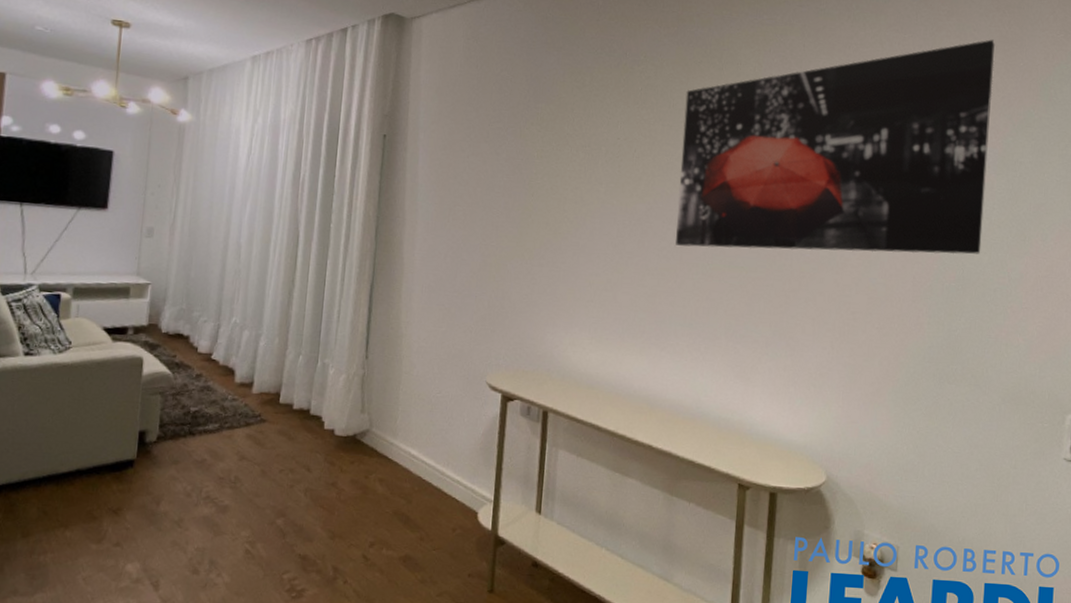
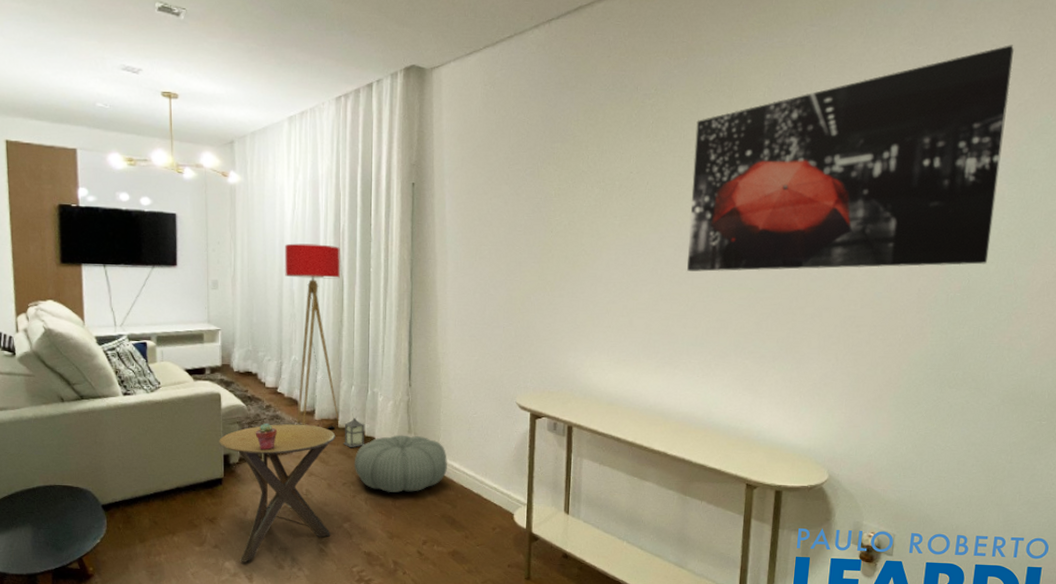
side table: none [135,396,276,565] -> present [219,423,336,562]
potted succulent: none [180,395,207,428] -> present [255,423,278,451]
floor lamp: none [231,191,298,406] -> present [285,243,341,430]
lantern: none [284,381,311,428] -> present [344,408,365,448]
pouf: none [294,414,405,483] -> present [354,435,447,493]

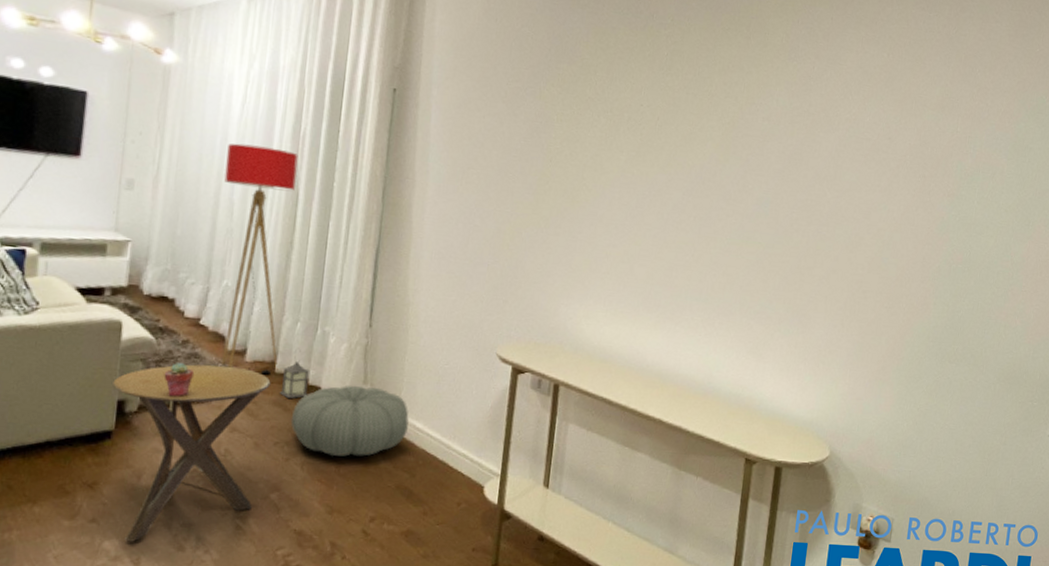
wall art: present [687,45,1015,272] -> none [695,23,1015,237]

